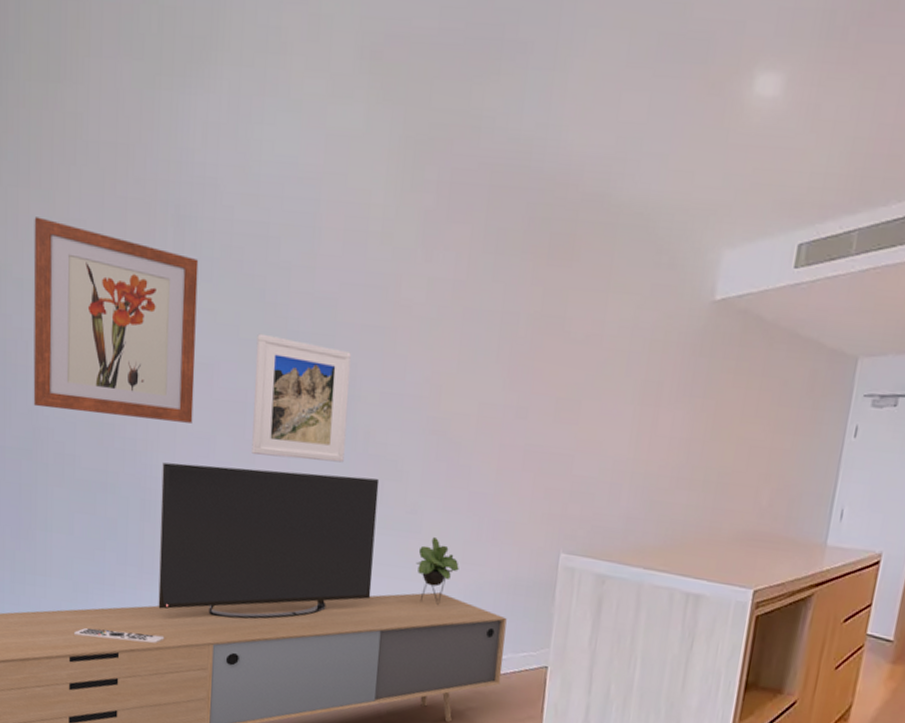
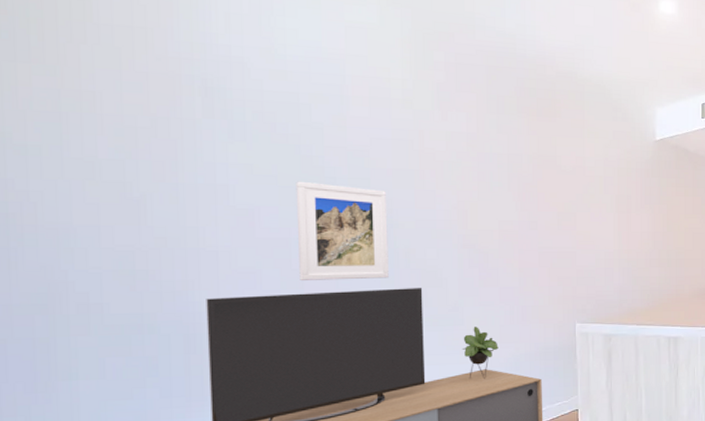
wall art: present [33,217,199,423] -> none [38,89,236,263]

